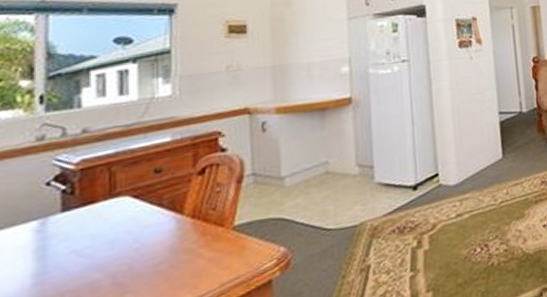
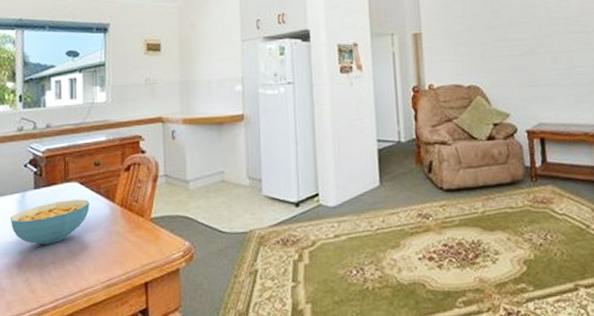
cereal bowl: none [21,215,147,283] -> present [10,199,90,245]

